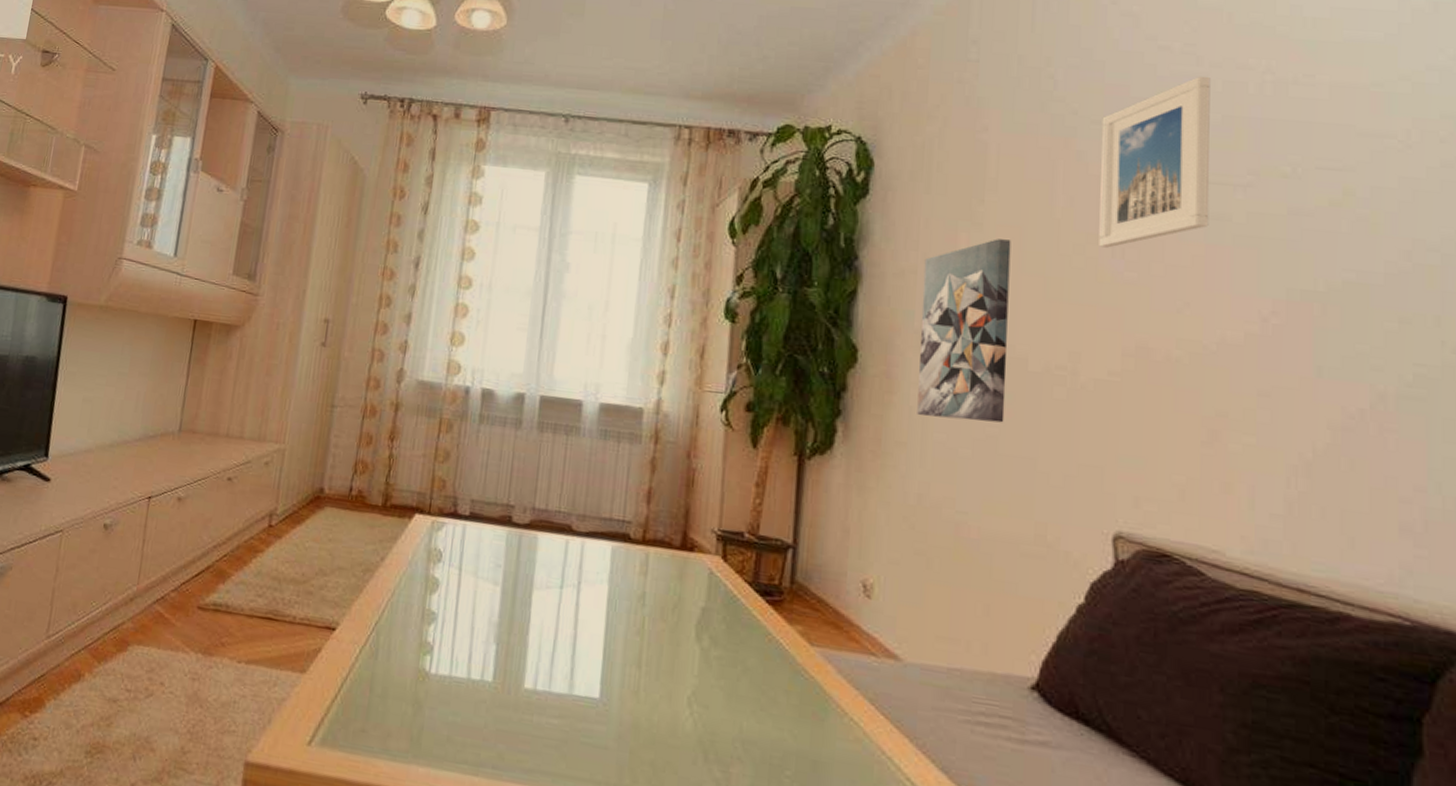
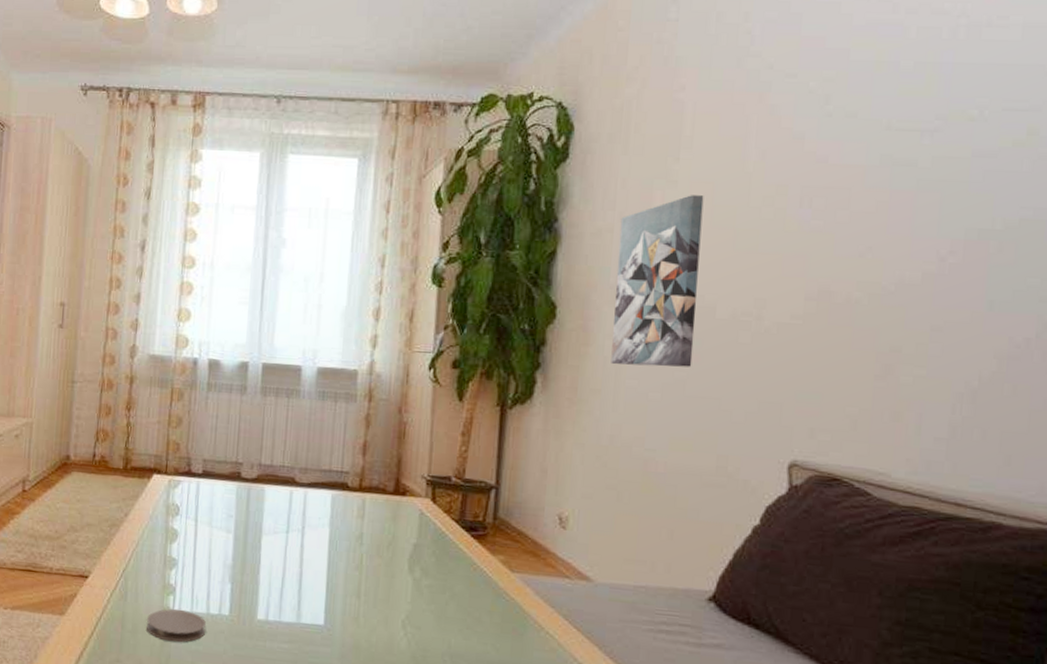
coaster: none [397,671,466,712] -> present [146,609,206,642]
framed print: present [1099,75,1211,248] -> none [788,23,906,198]

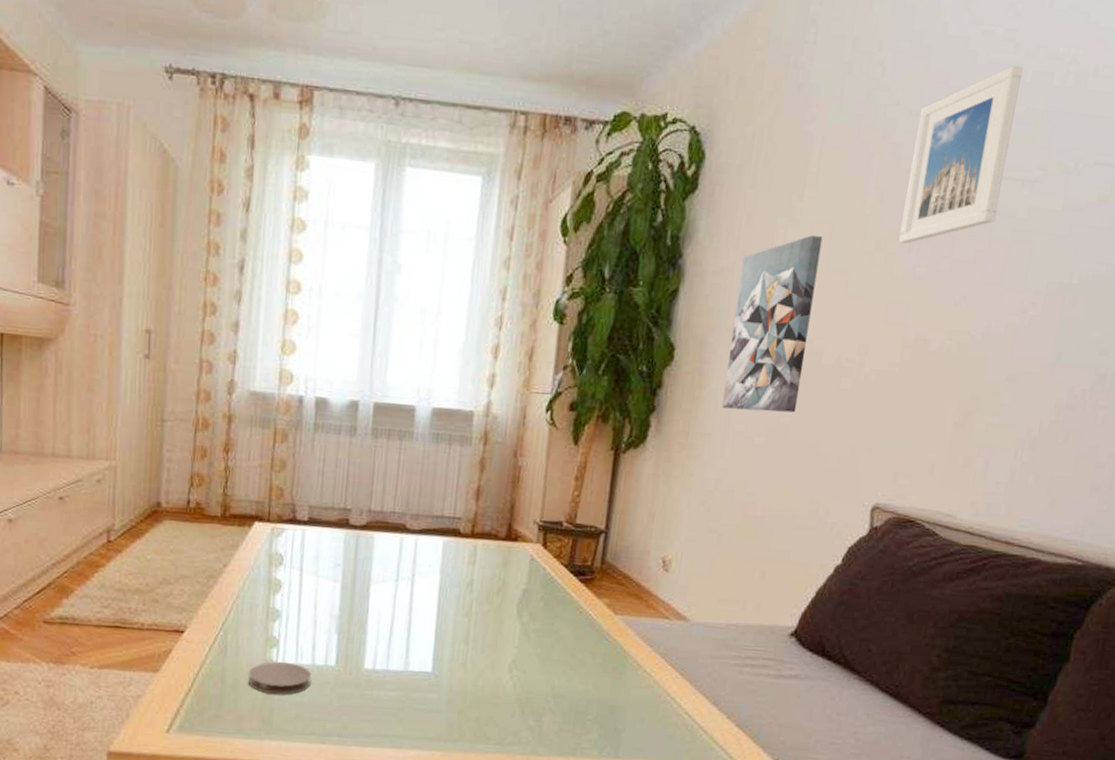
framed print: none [788,23,906,198] -> present [898,65,1023,244]

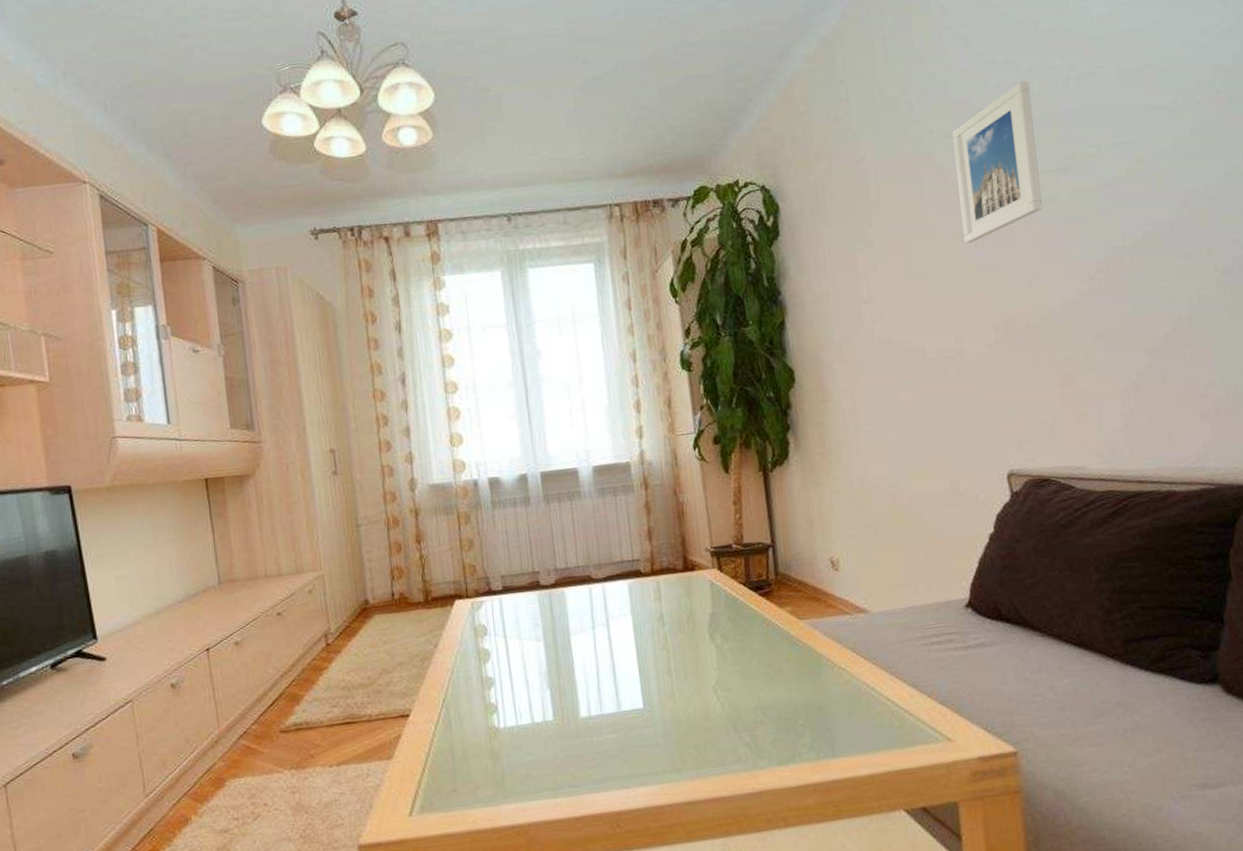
coaster: present [247,662,311,695] -> none [474,725,534,759]
wall art: present [722,235,823,413] -> none [833,252,915,414]

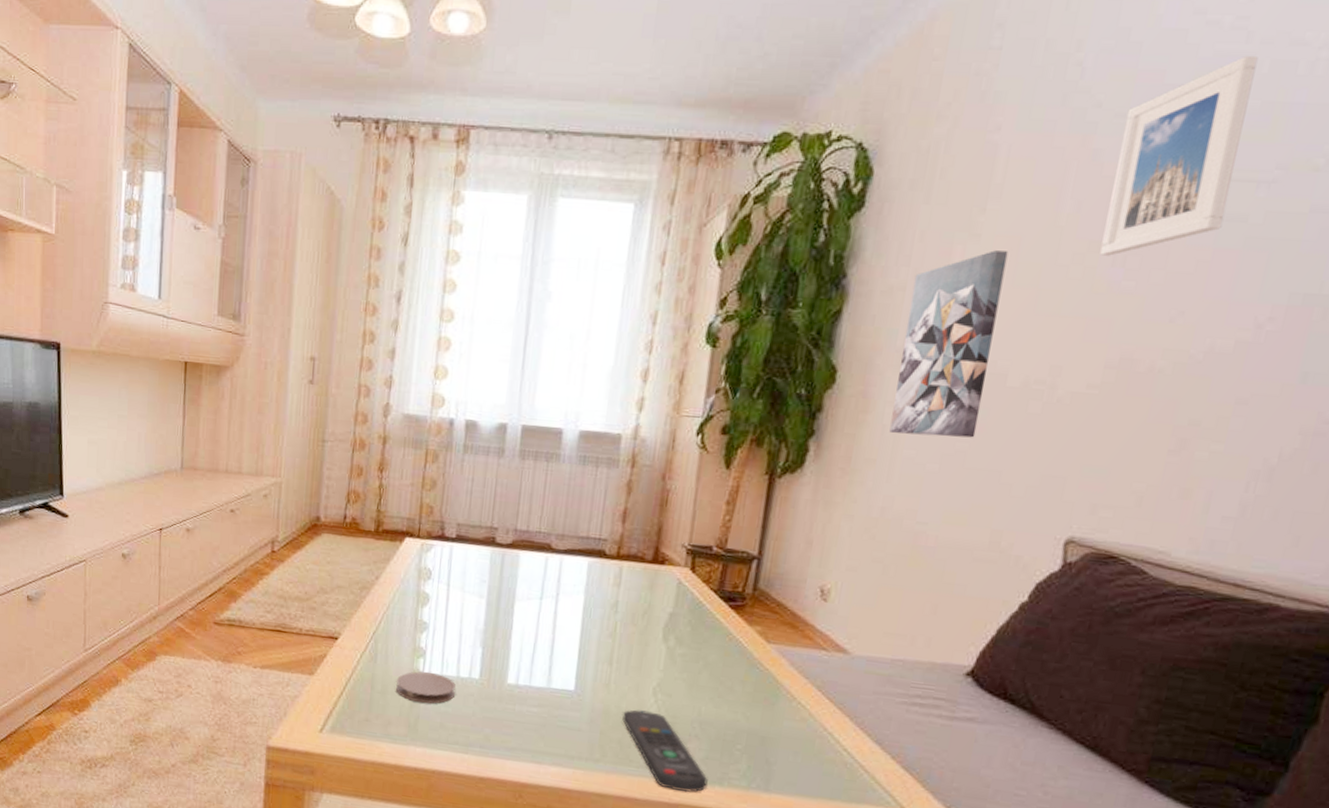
coaster: none [474,725,534,759] -> present [395,671,456,704]
remote control: none [691,709,782,779] -> present [621,710,708,793]
wall art: none [833,252,915,414] -> present [889,250,1009,438]

